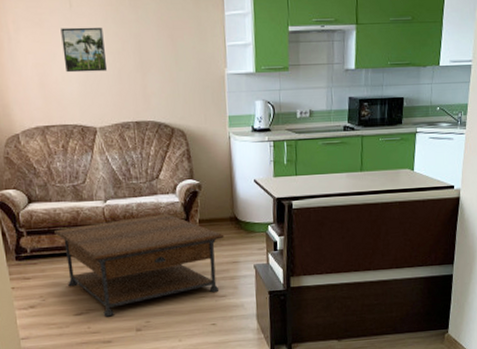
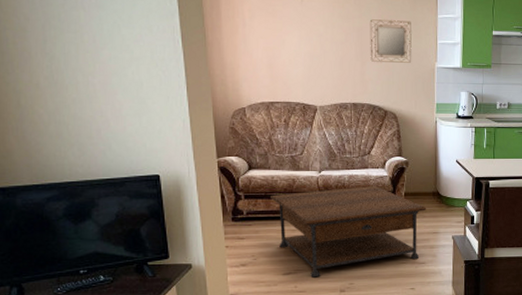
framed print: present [60,27,108,73] -> none [291,18,331,58]
home mirror: none [148,21,199,72] -> present [369,19,412,63]

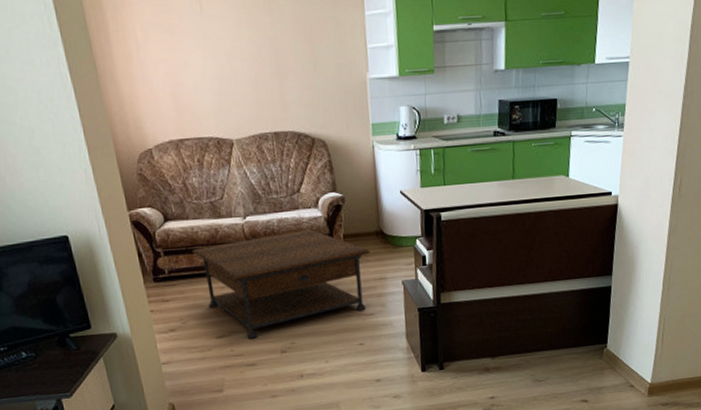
home mirror: present [369,19,412,63] -> none [283,23,339,79]

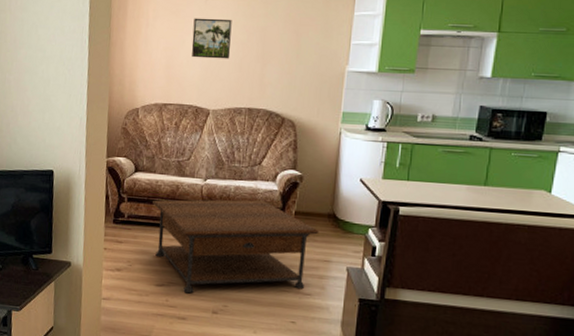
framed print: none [192,31,243,82] -> present [191,18,232,59]

